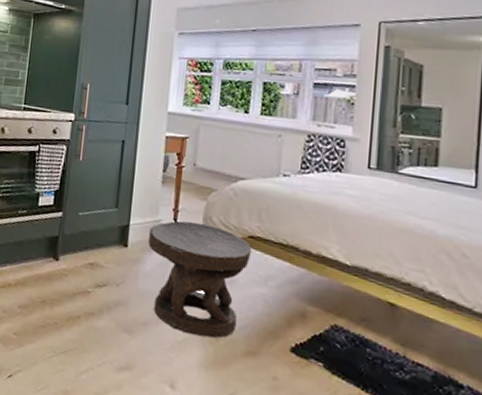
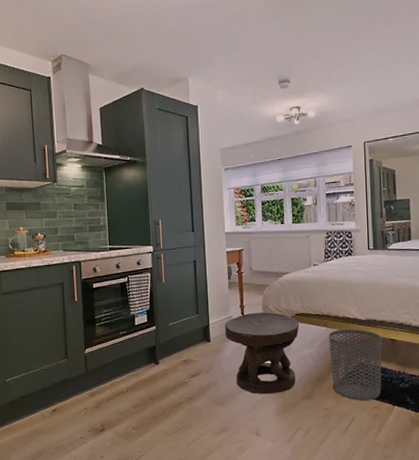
waste bin: none [289,270,375,384] -> present [329,329,382,401]

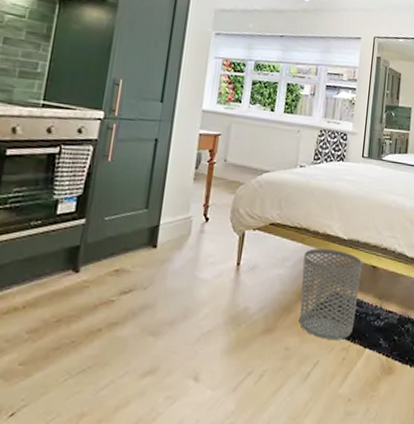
side table: present [225,312,300,394] -> none [178,216,273,324]

